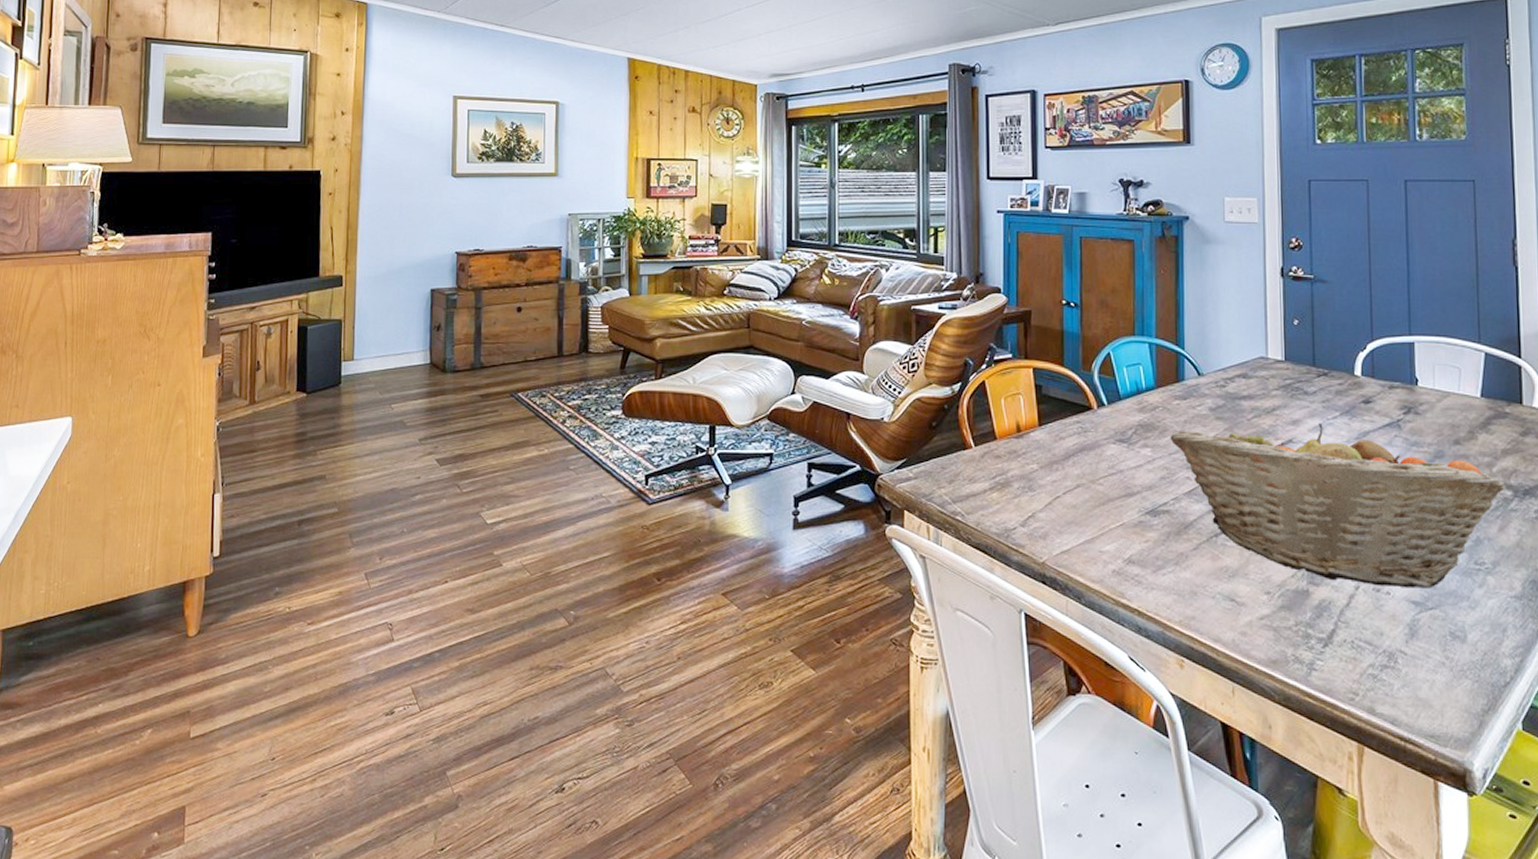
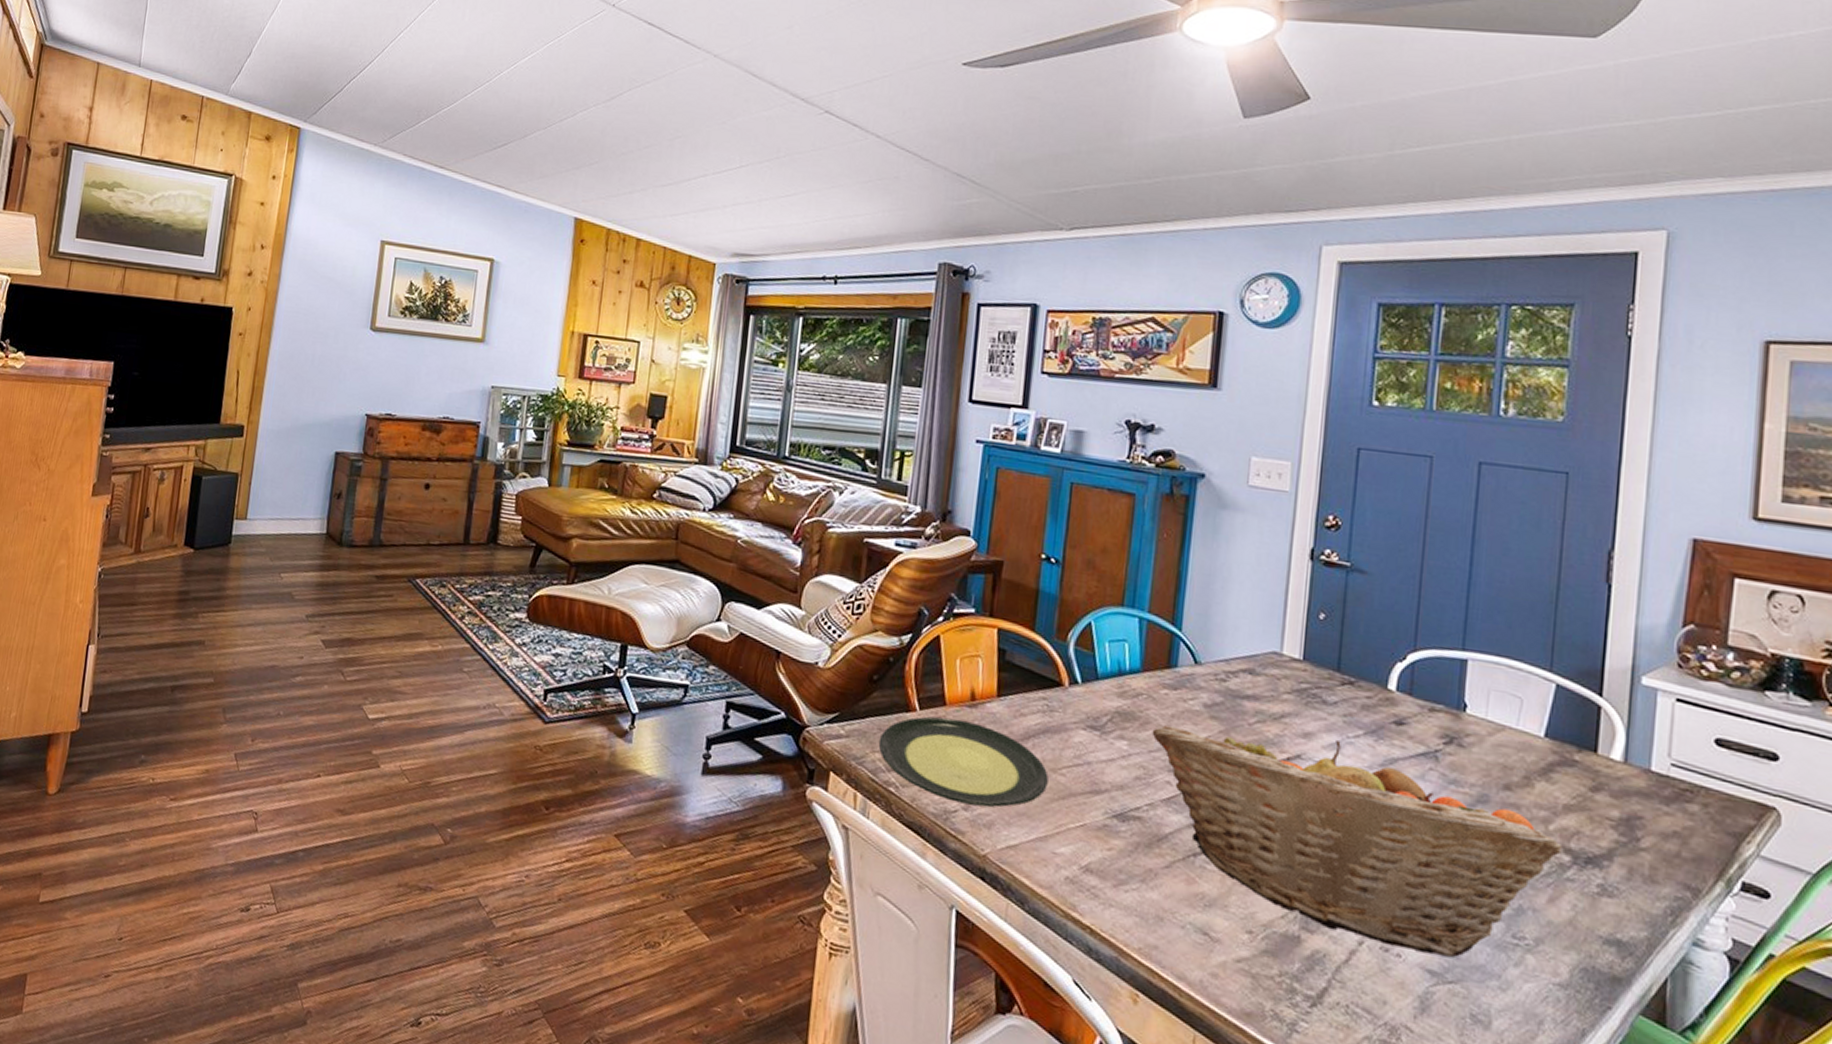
plate: none [943,450,1089,521] -> present [878,716,1049,808]

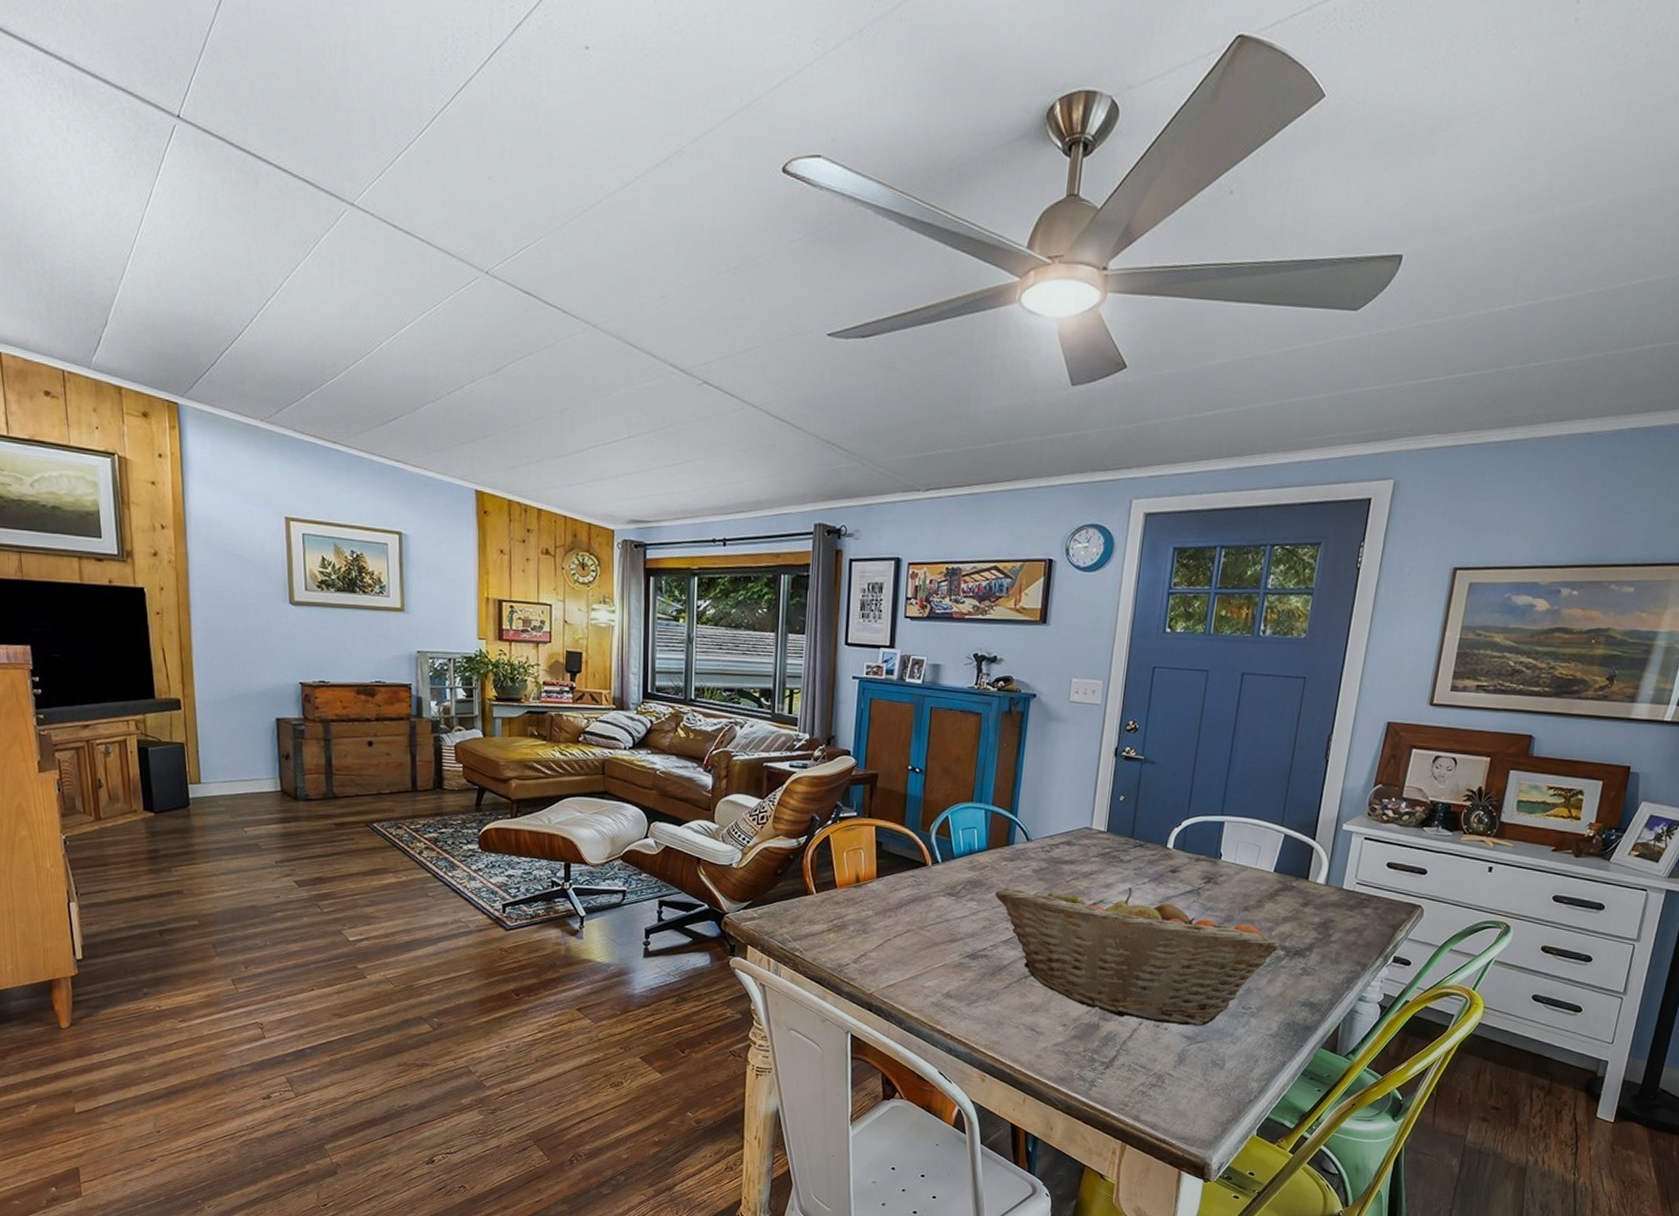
plate: present [878,716,1049,808] -> none [785,896,918,959]

